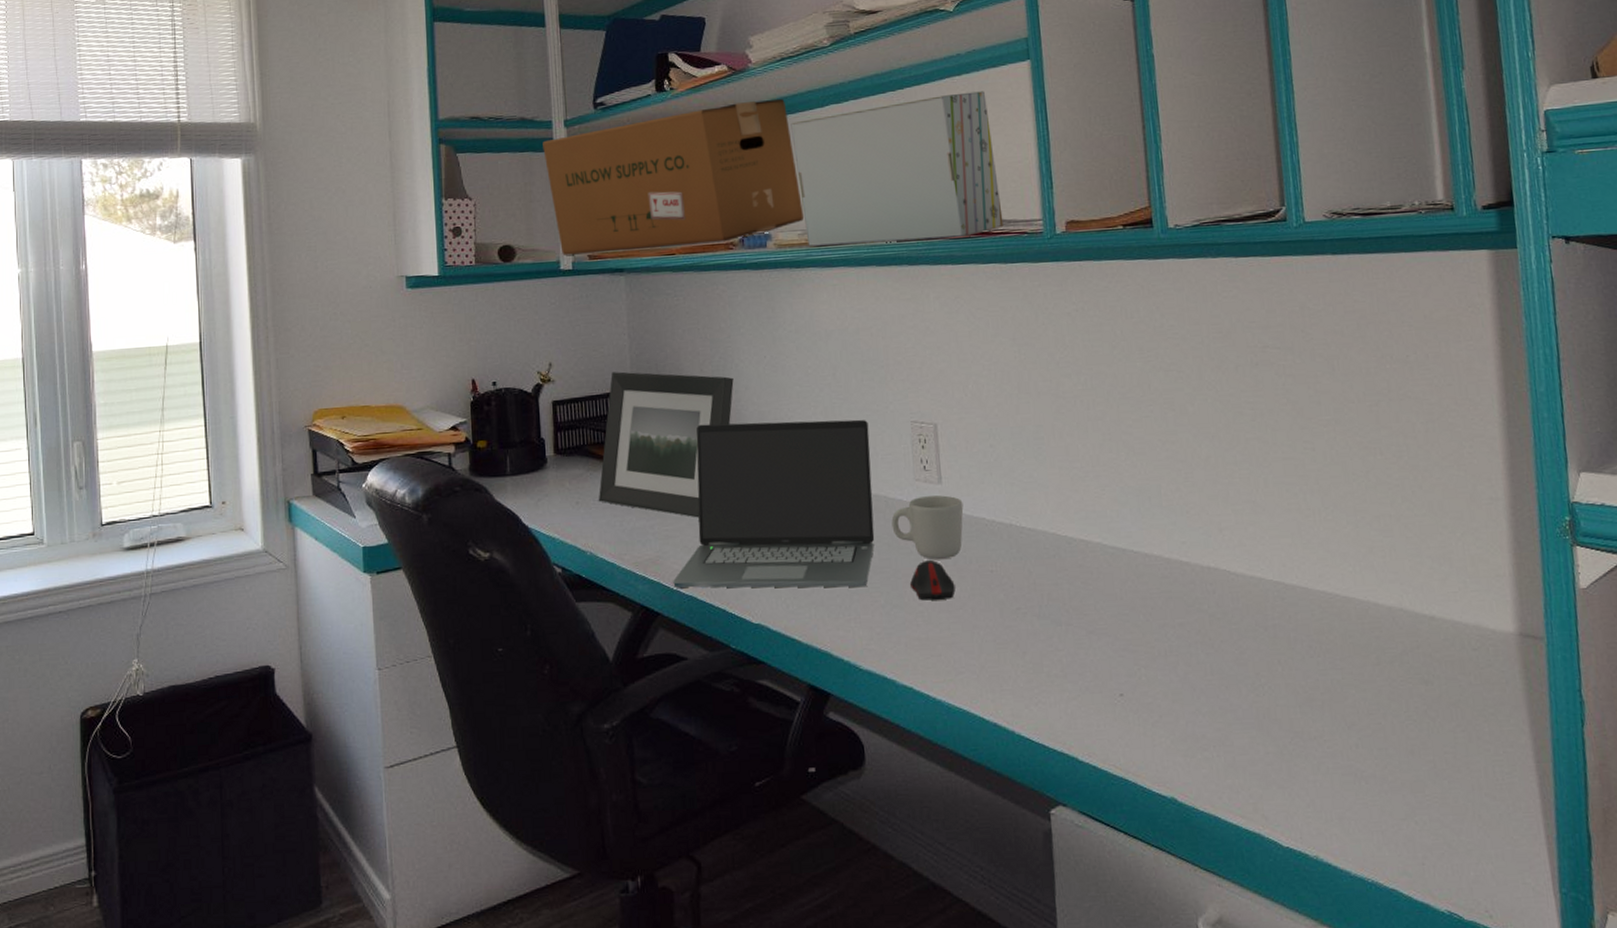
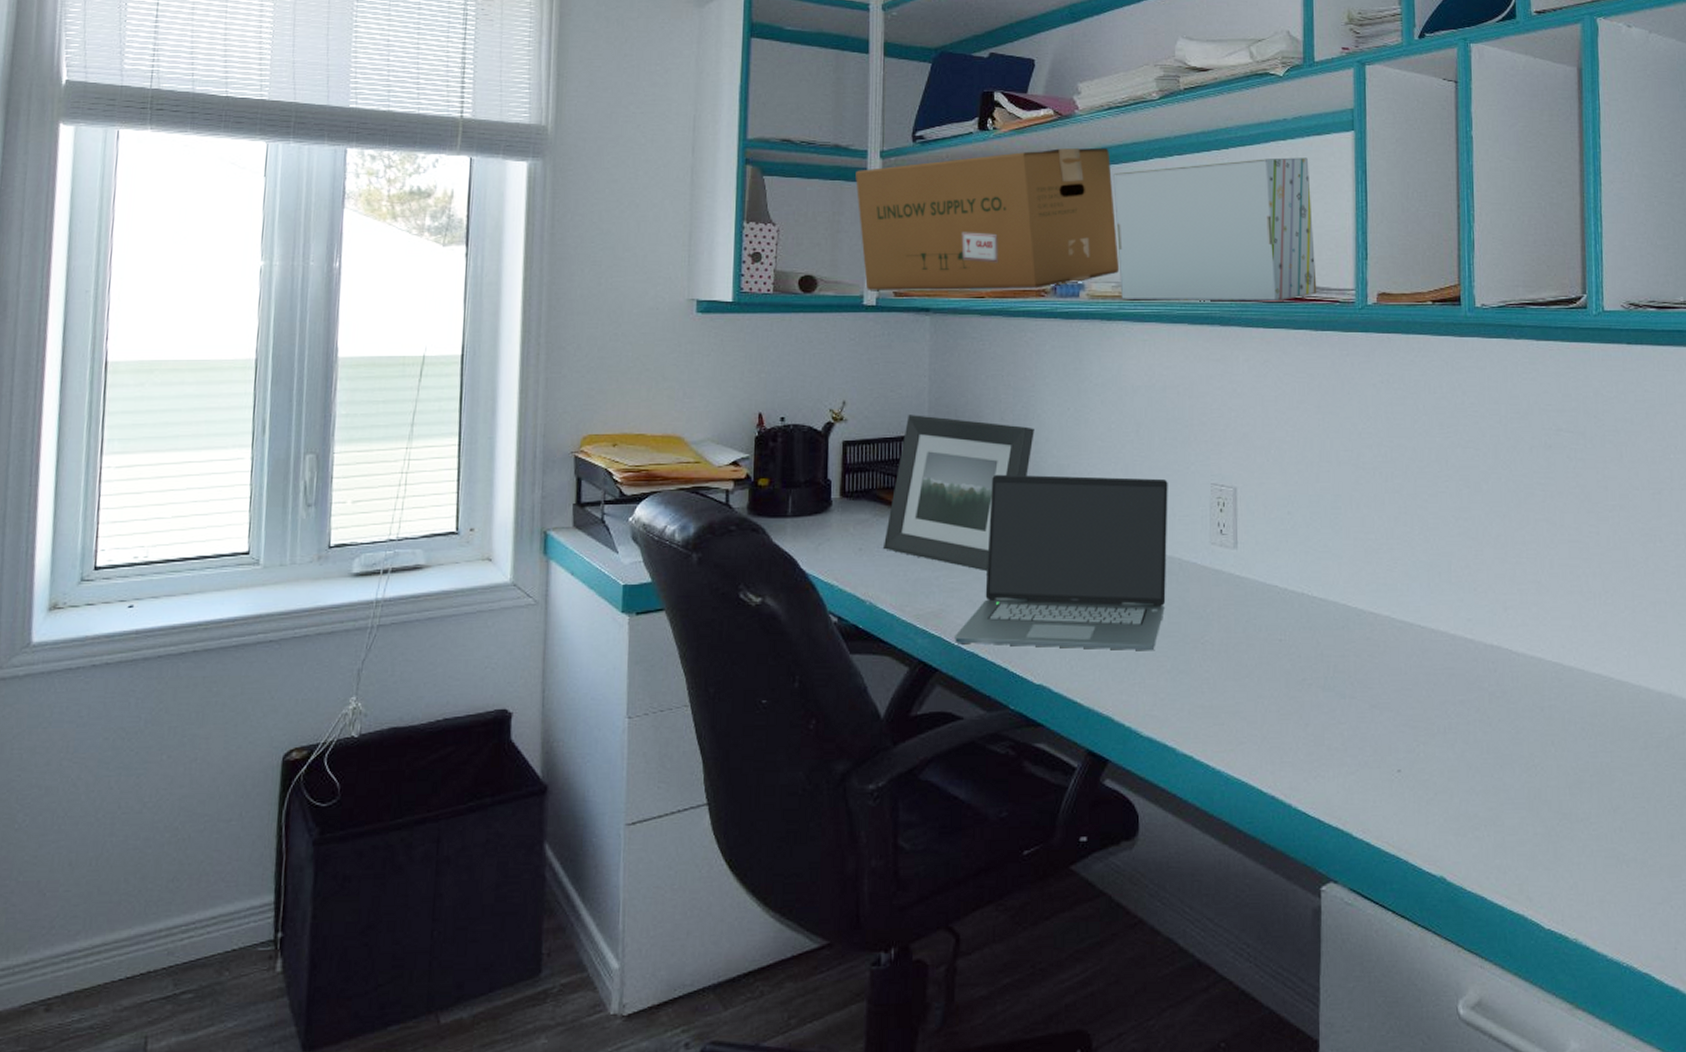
mug: present [891,495,964,560] -> none [1184,560,1257,626]
computer mouse: present [910,559,956,601] -> none [1198,625,1243,667]

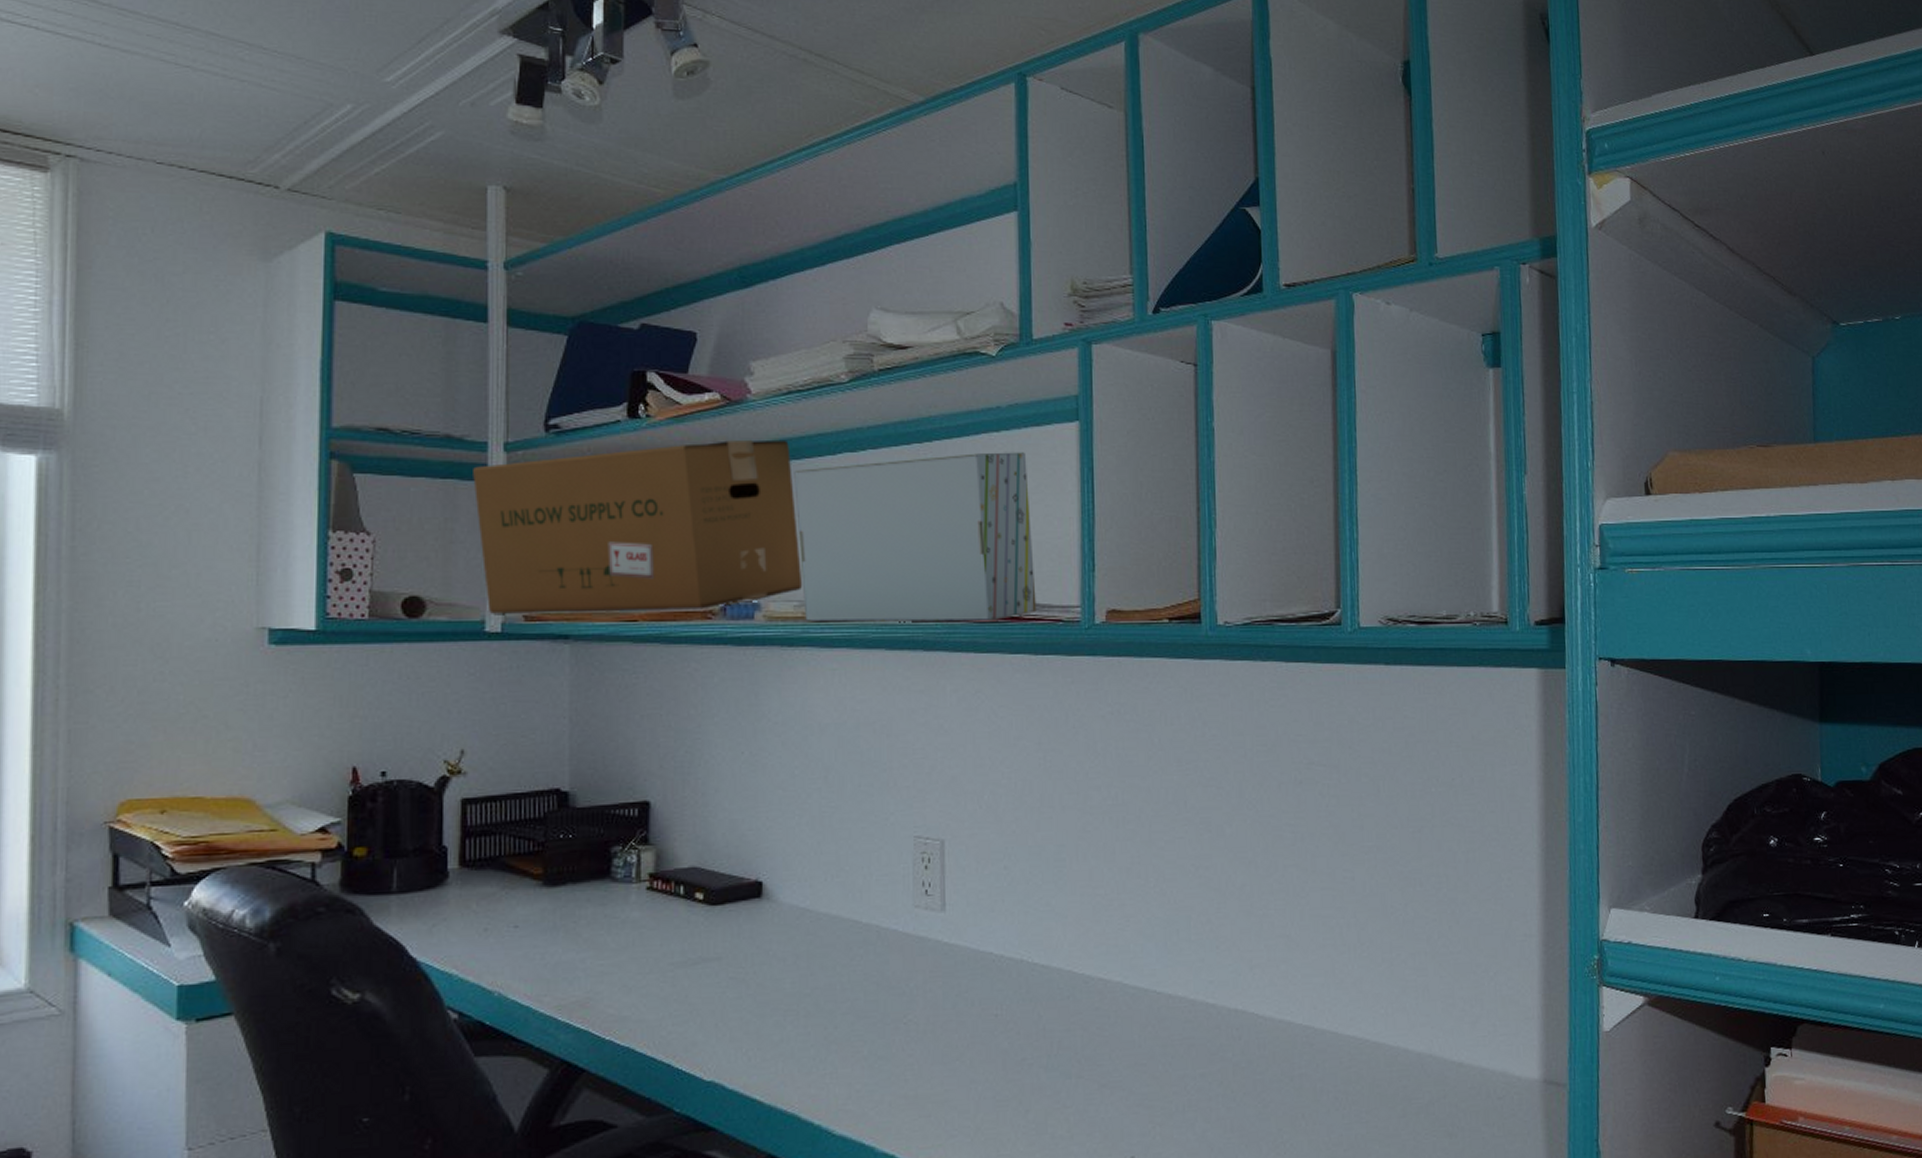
picture frame: present [882,415,1034,572] -> none [514,764,701,950]
laptop: present [955,474,1168,651] -> none [605,832,864,1038]

